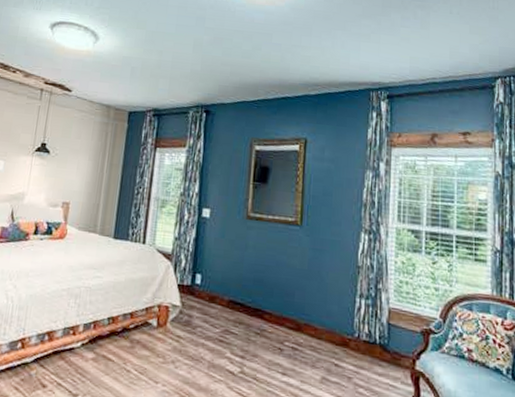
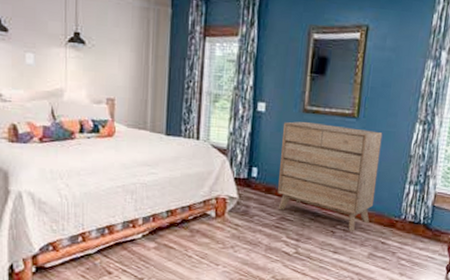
dresser: none [221,227,328,351] -> present [278,121,383,232]

